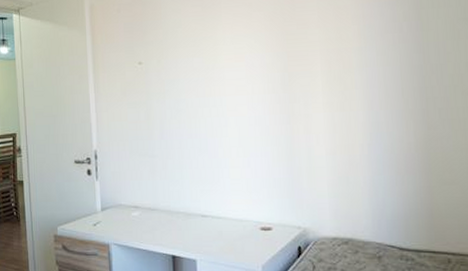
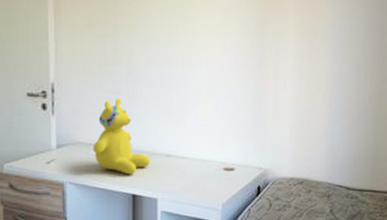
teddy bear: none [133,160,188,236] -> present [92,97,151,175]

